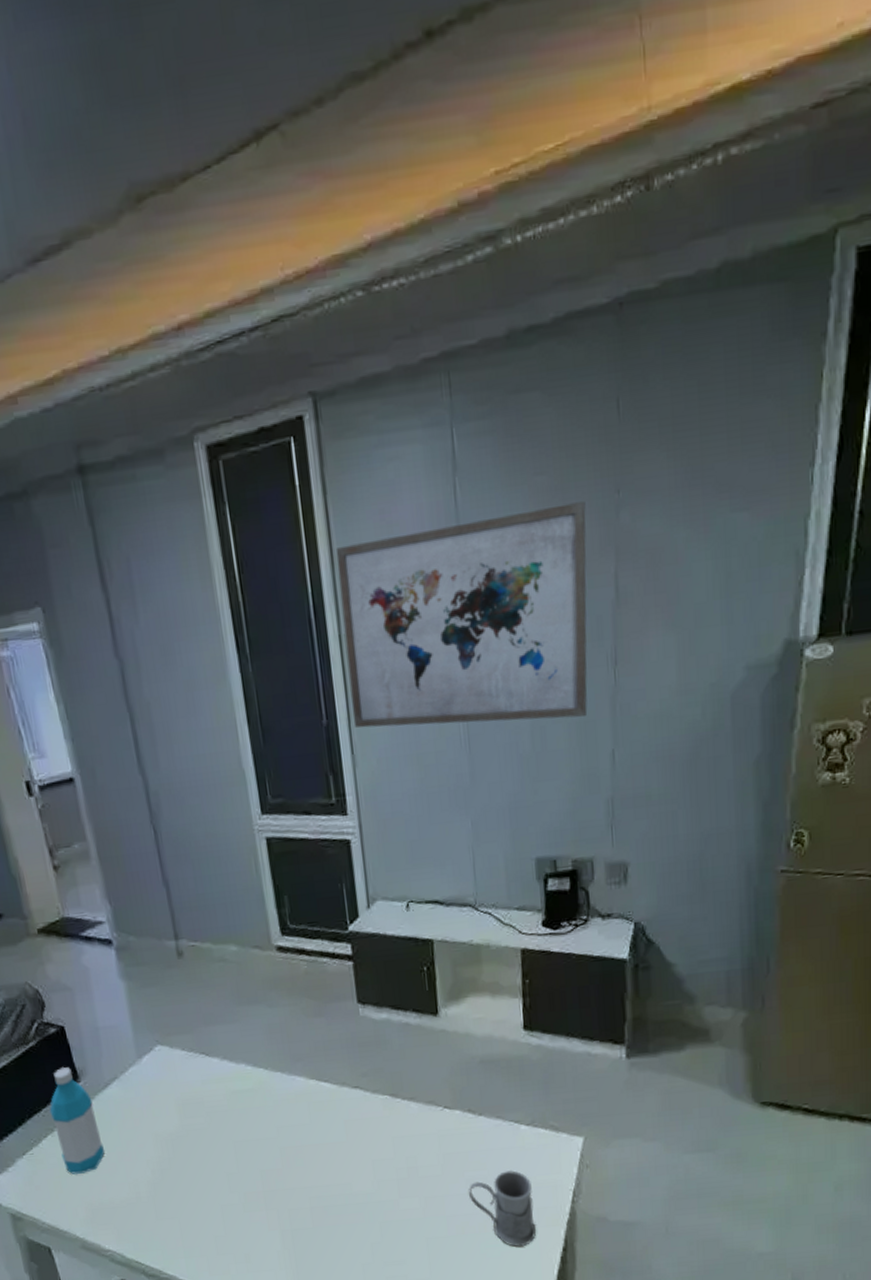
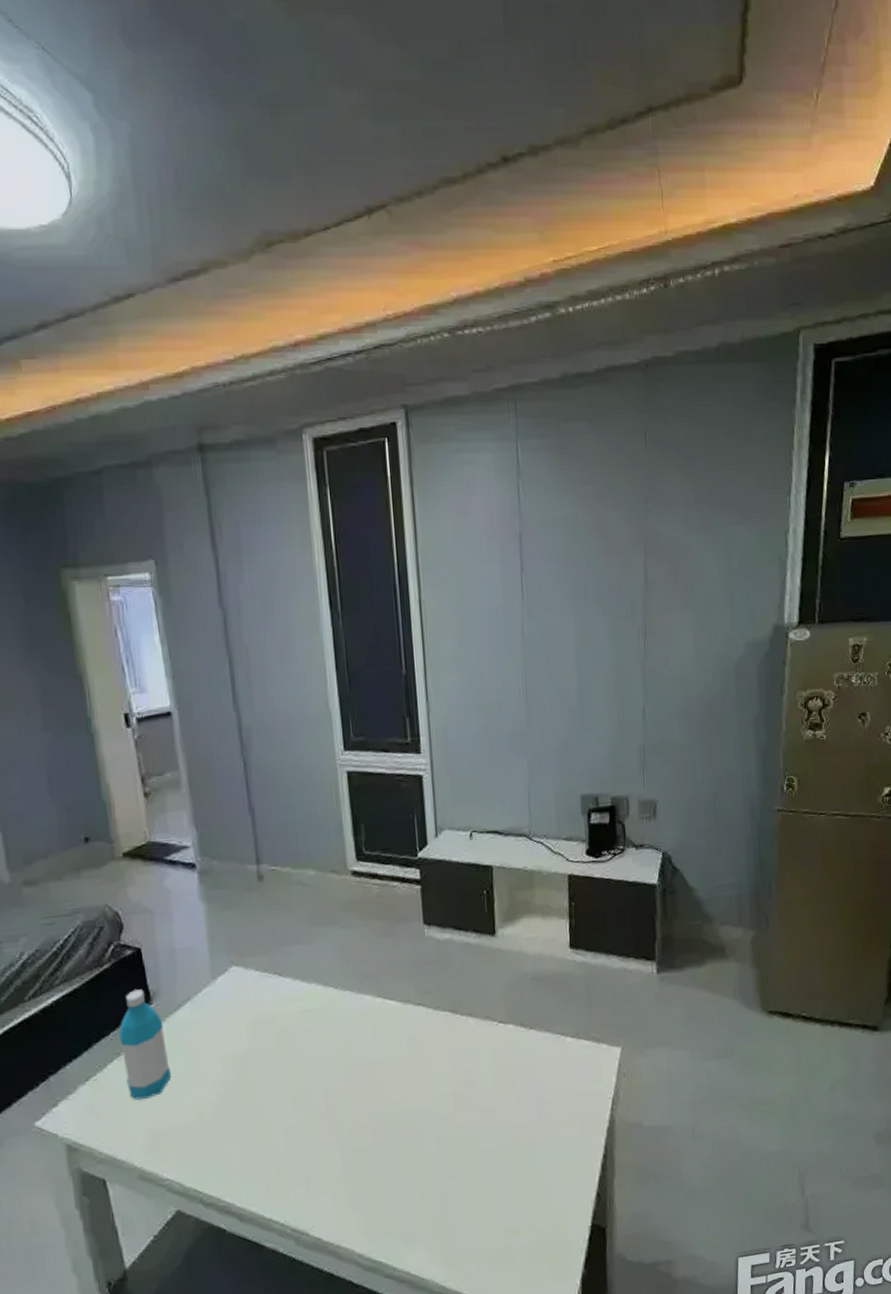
wall art: present [335,501,588,728] -> none [419,508,623,679]
mug: present [469,1169,537,1247] -> none [520,1080,580,1156]

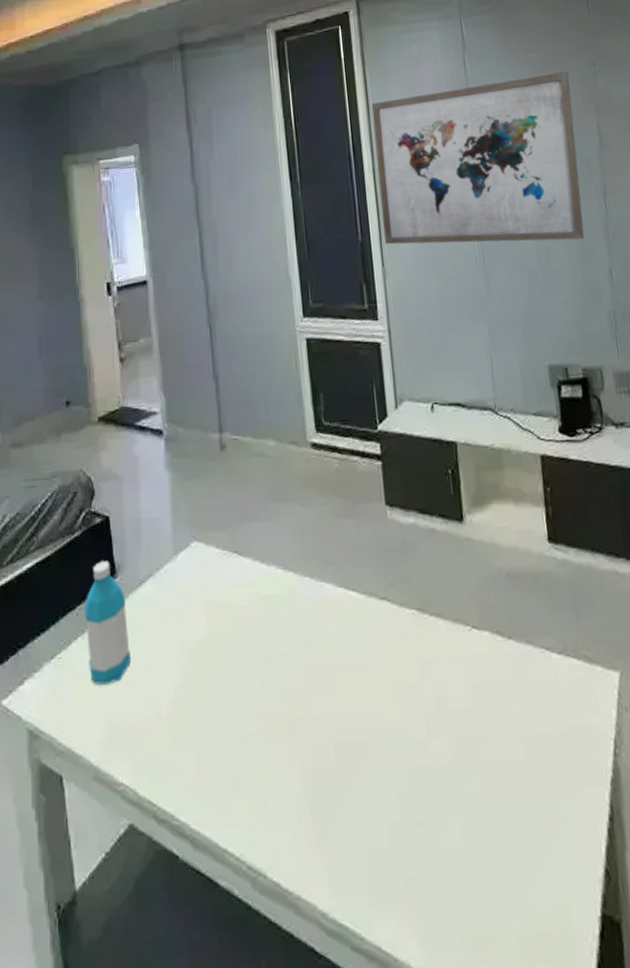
wall art: none [419,508,623,679] -> present [371,72,585,245]

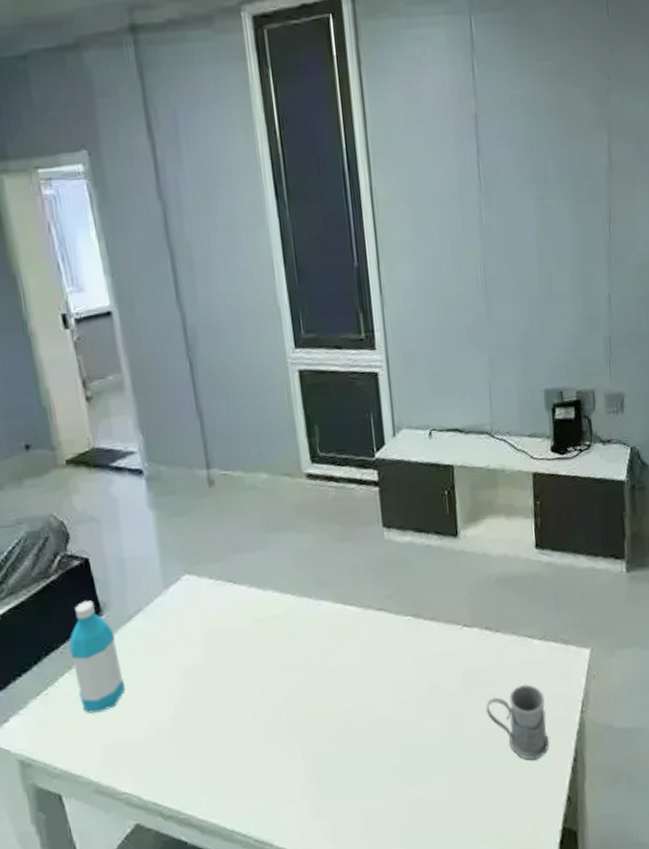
wall art: present [371,72,585,245] -> none [368,84,587,271]
mug: none [501,708,578,812] -> present [486,683,549,760]

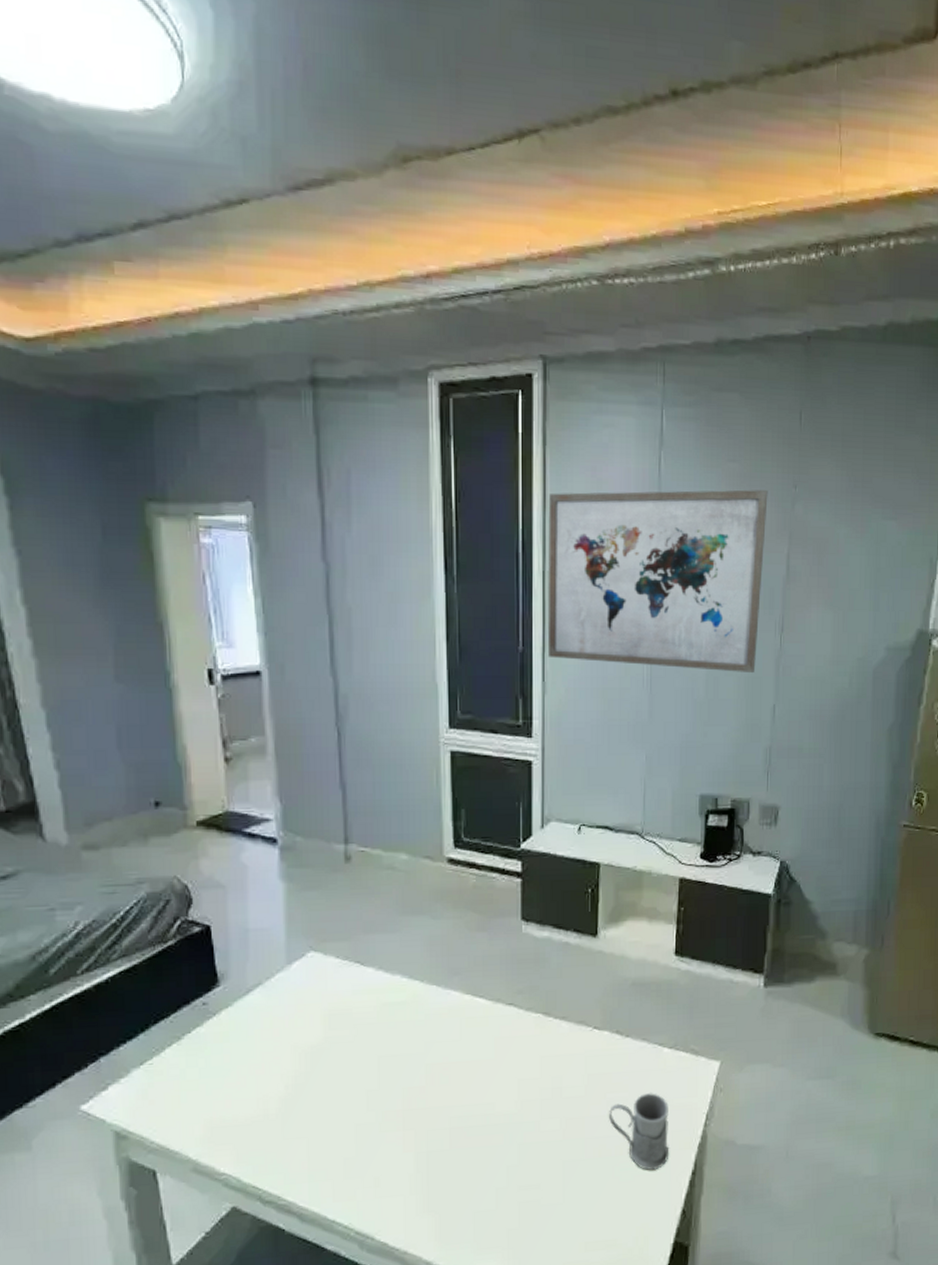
water bottle: present [68,600,126,714] -> none [179,970,236,1088]
wall art: none [368,84,587,271] -> present [547,490,768,674]

